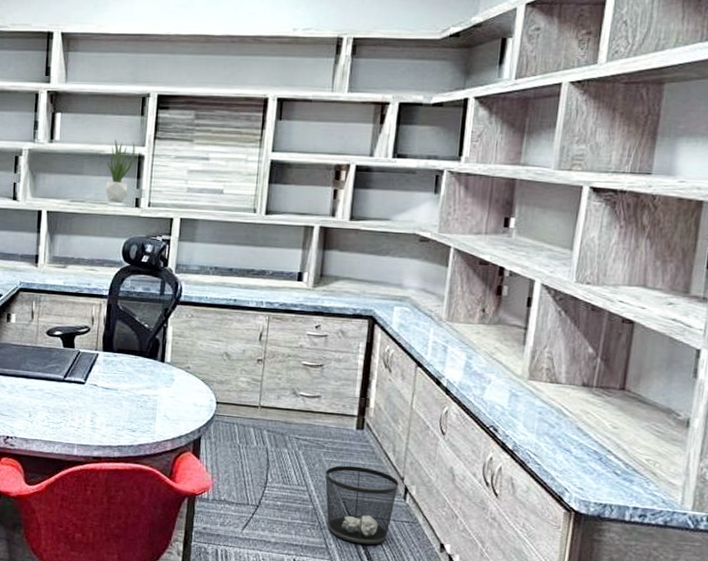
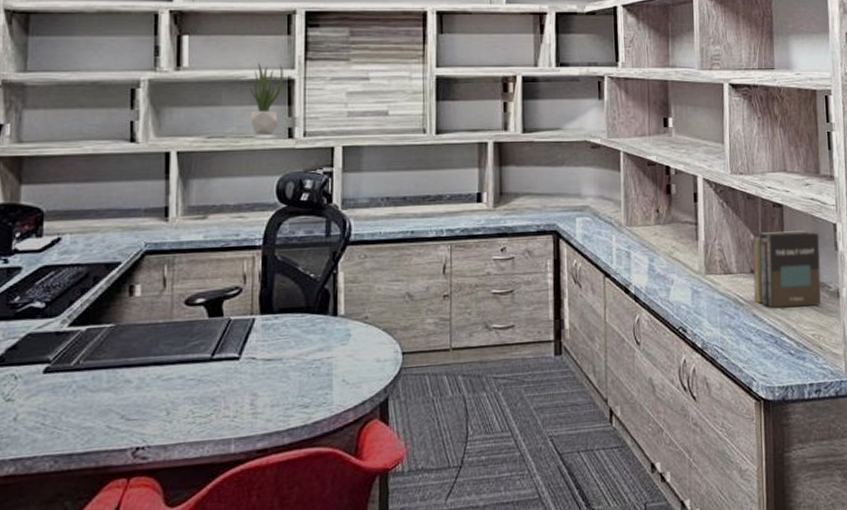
waste bin: present [325,465,399,545] -> none [528,395,603,485]
books: none [582,347,676,432] -> present [752,230,821,308]

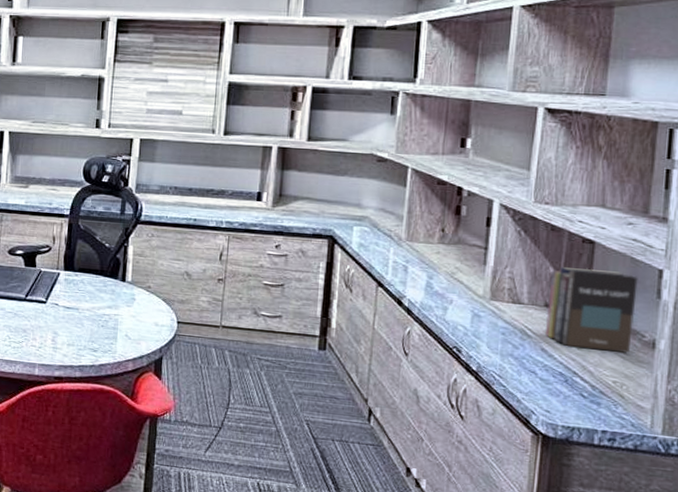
potted plant: present [249,62,283,136] -> none [67,62,96,124]

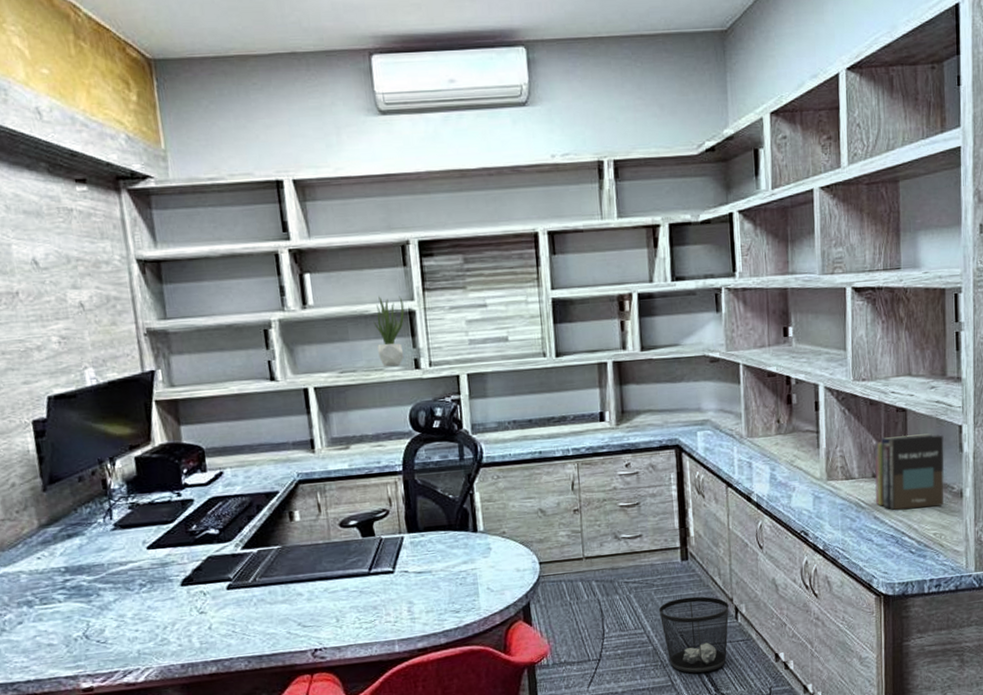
potted plant: none [67,62,96,124] -> present [373,296,405,367]
waste bin: none [287,386,363,469] -> present [658,596,729,674]

